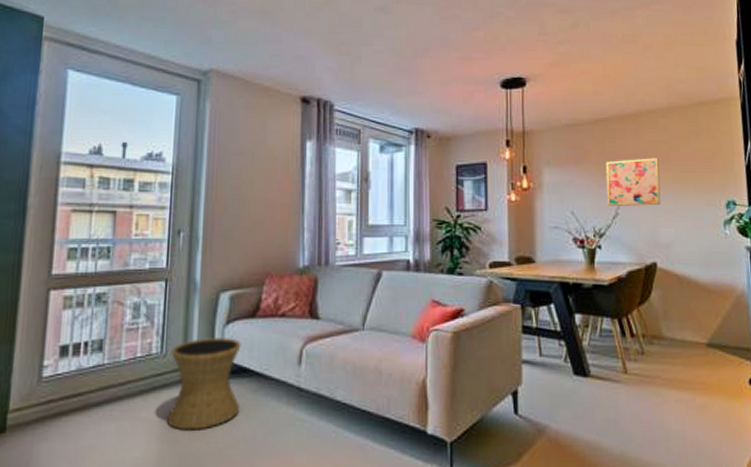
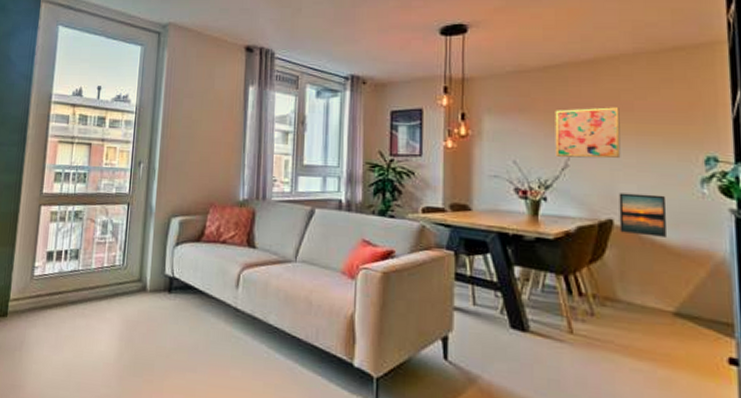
side table: present [166,338,241,431] -> none [125,256,188,335]
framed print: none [660,237,699,276] -> present [619,193,667,237]

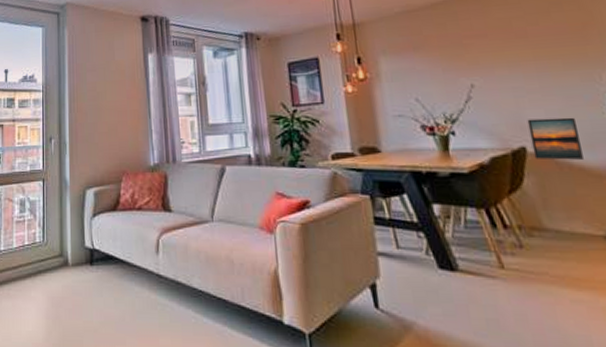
wall art: present [555,107,621,159] -> none [449,35,523,90]

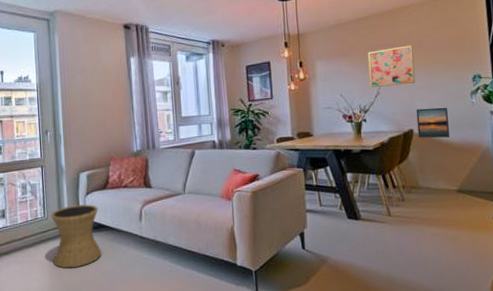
side table: none [50,229,110,310] -> present [51,204,102,269]
wall art: none [449,35,523,90] -> present [367,45,416,87]

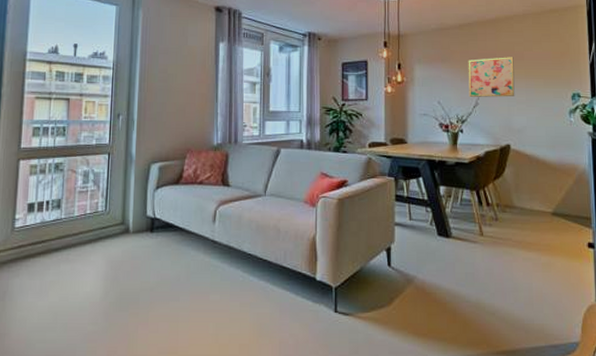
side table: present [51,204,102,269] -> none [110,200,168,272]
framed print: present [416,107,449,139] -> none [514,123,547,156]

